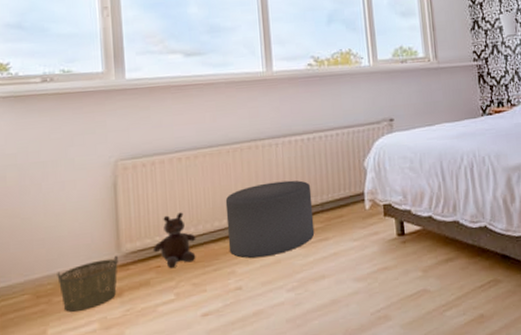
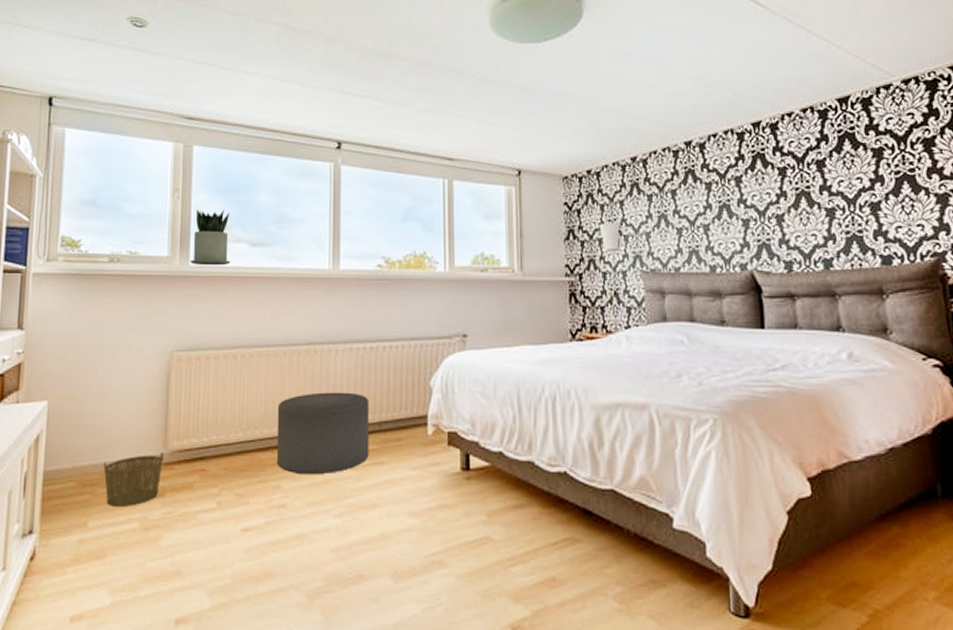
planter: none [126,23,167,79] -> present [190,209,231,266]
teddy bear: present [152,212,196,269] -> none [199,414,244,474]

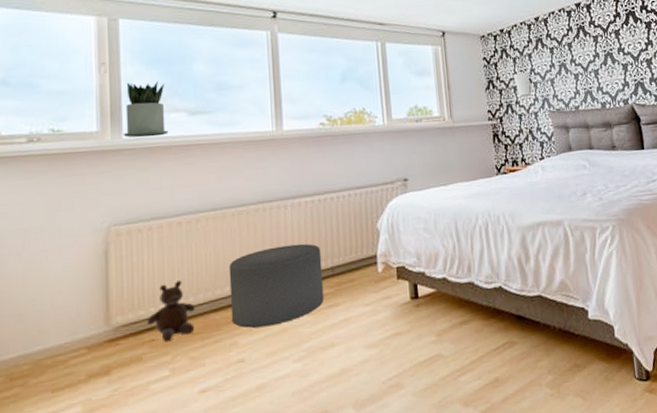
basket: present [103,452,164,506] -> none [35,329,107,395]
teddy bear: none [199,414,244,474] -> present [146,280,196,342]

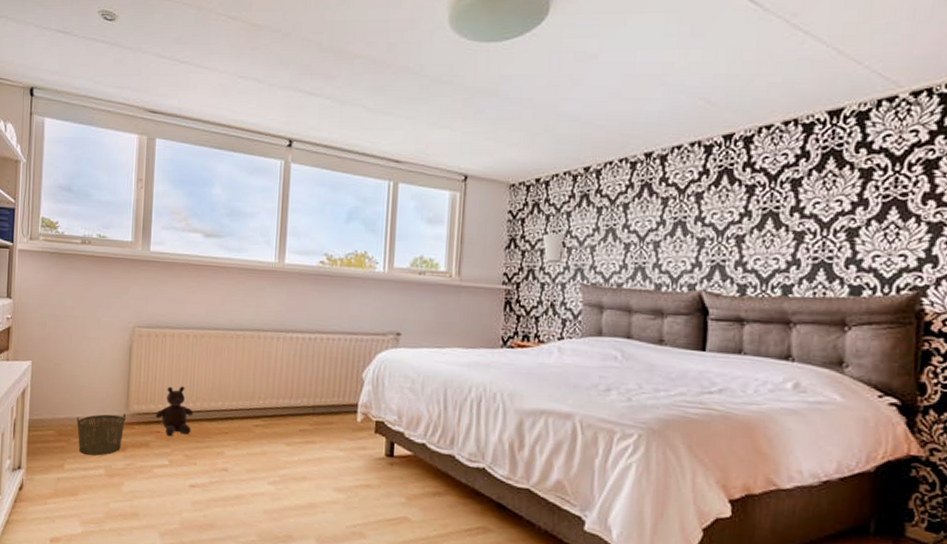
basket: none [35,329,107,395] -> present [76,413,126,456]
planter: present [123,81,169,138] -> none [151,200,188,253]
pouf: present [228,243,324,328] -> none [221,374,306,447]

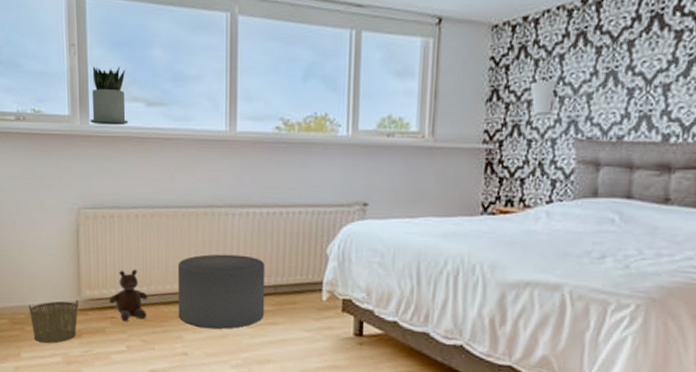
planter: none [151,200,188,253] -> present [90,66,129,126]
pouf: none [221,374,306,447] -> present [177,254,266,329]

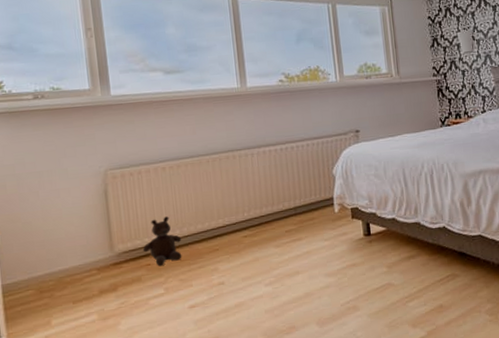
basket: present [28,299,79,343] -> none [57,255,112,305]
planter: present [90,66,129,126] -> none [110,43,149,95]
pouf: present [177,254,266,329] -> none [206,186,289,257]

